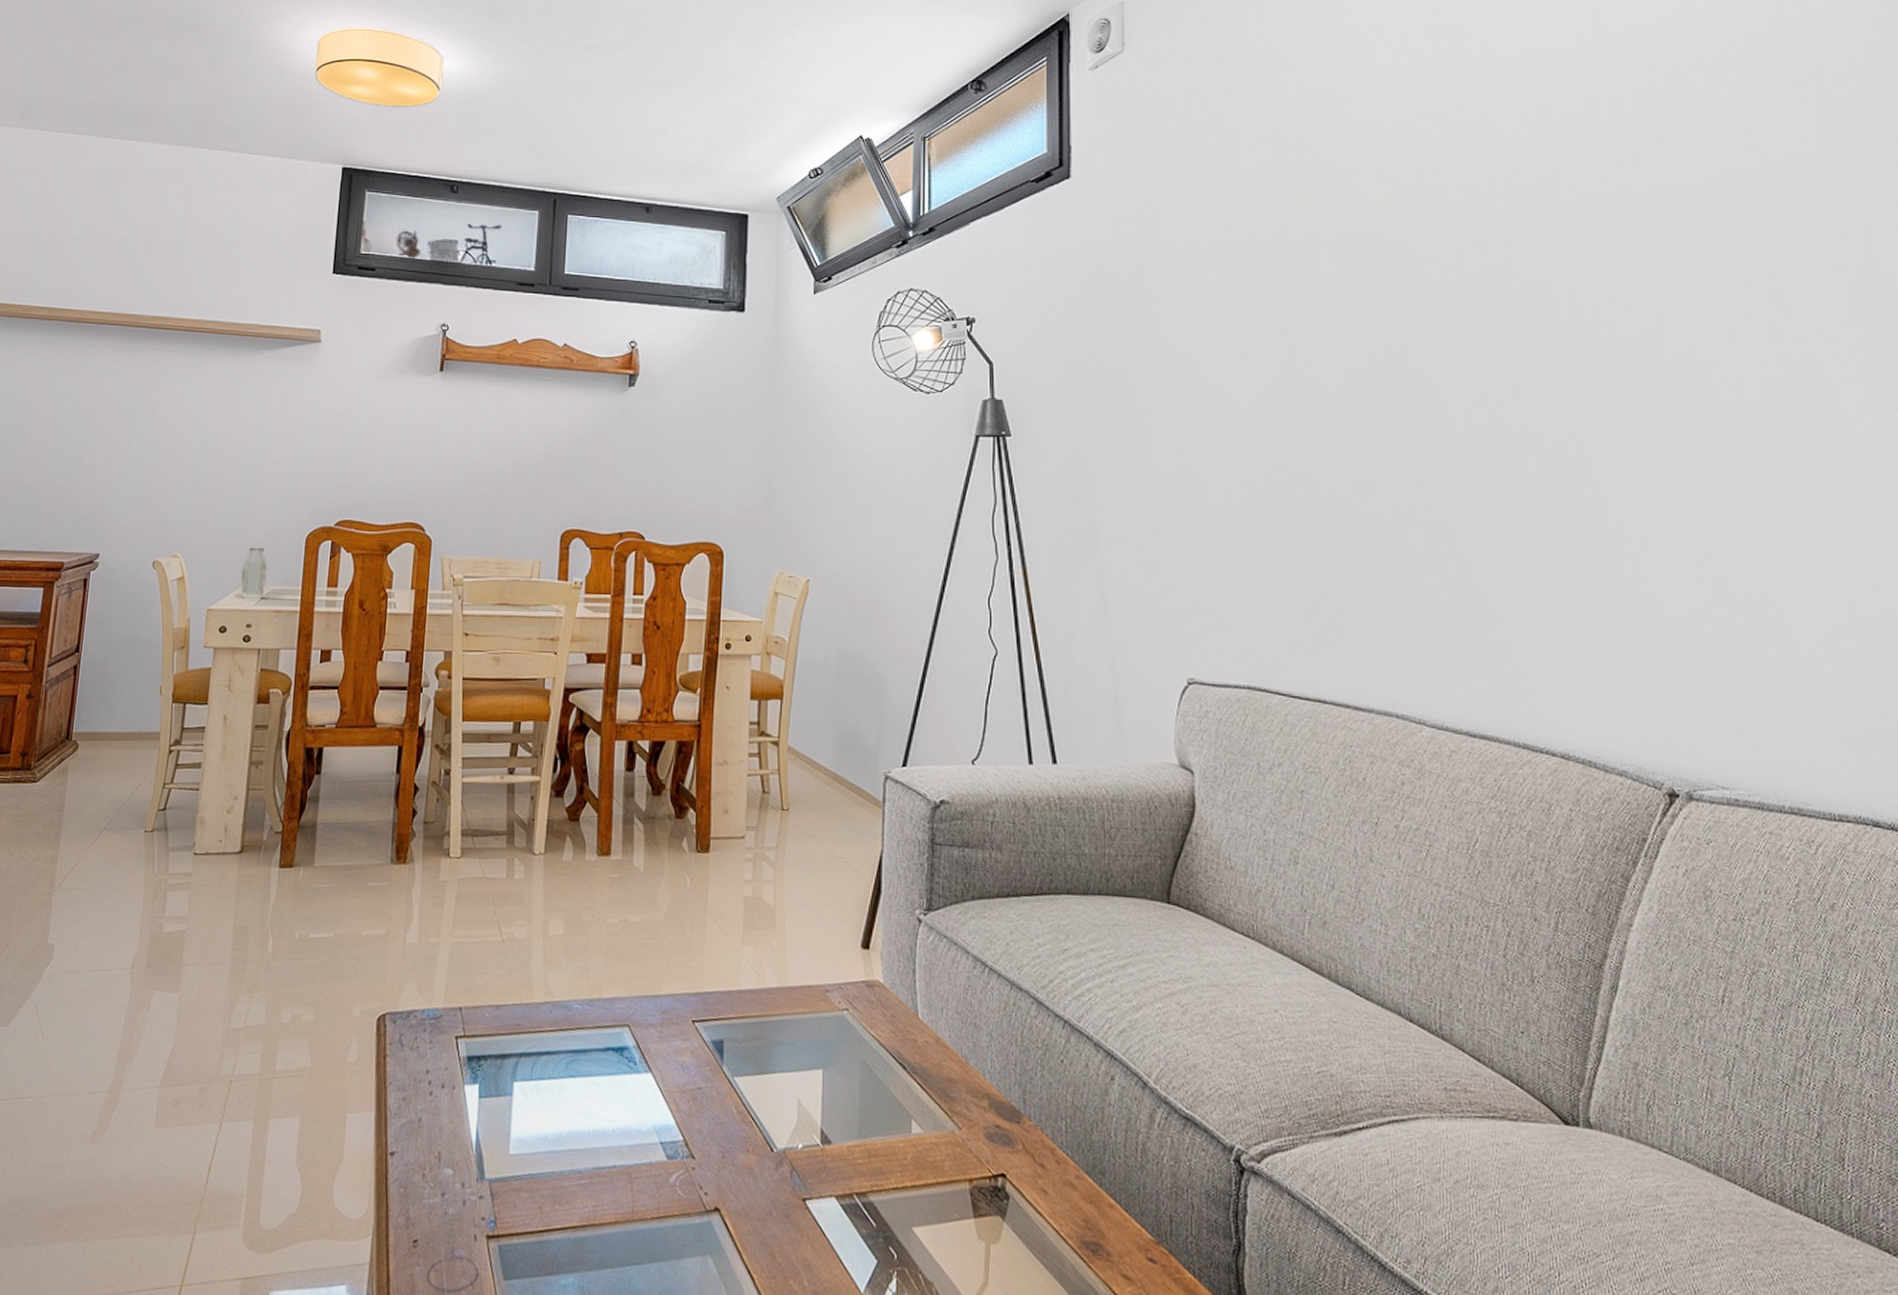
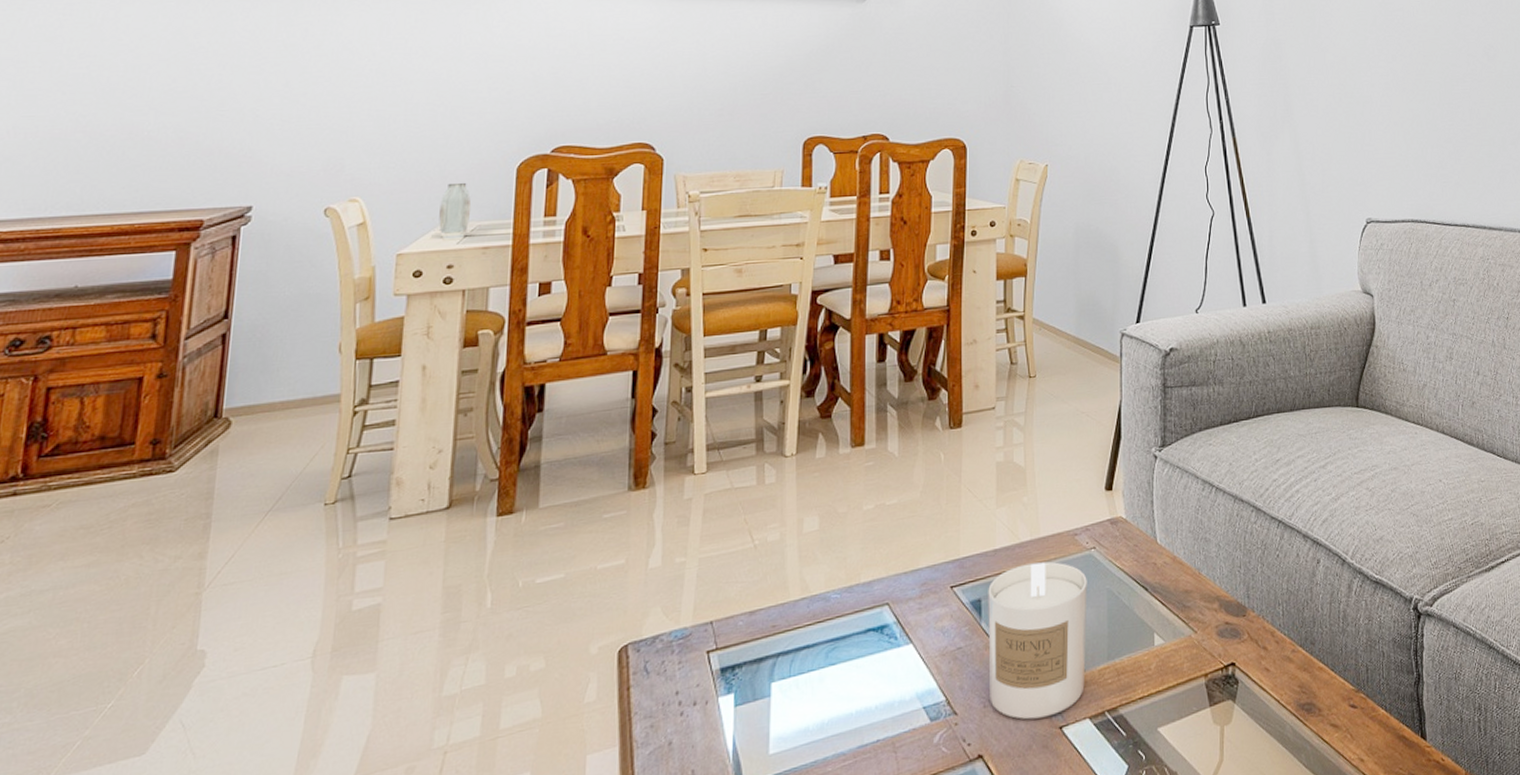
candle: none [728,1012,838,1185] -> present [988,561,1087,720]

